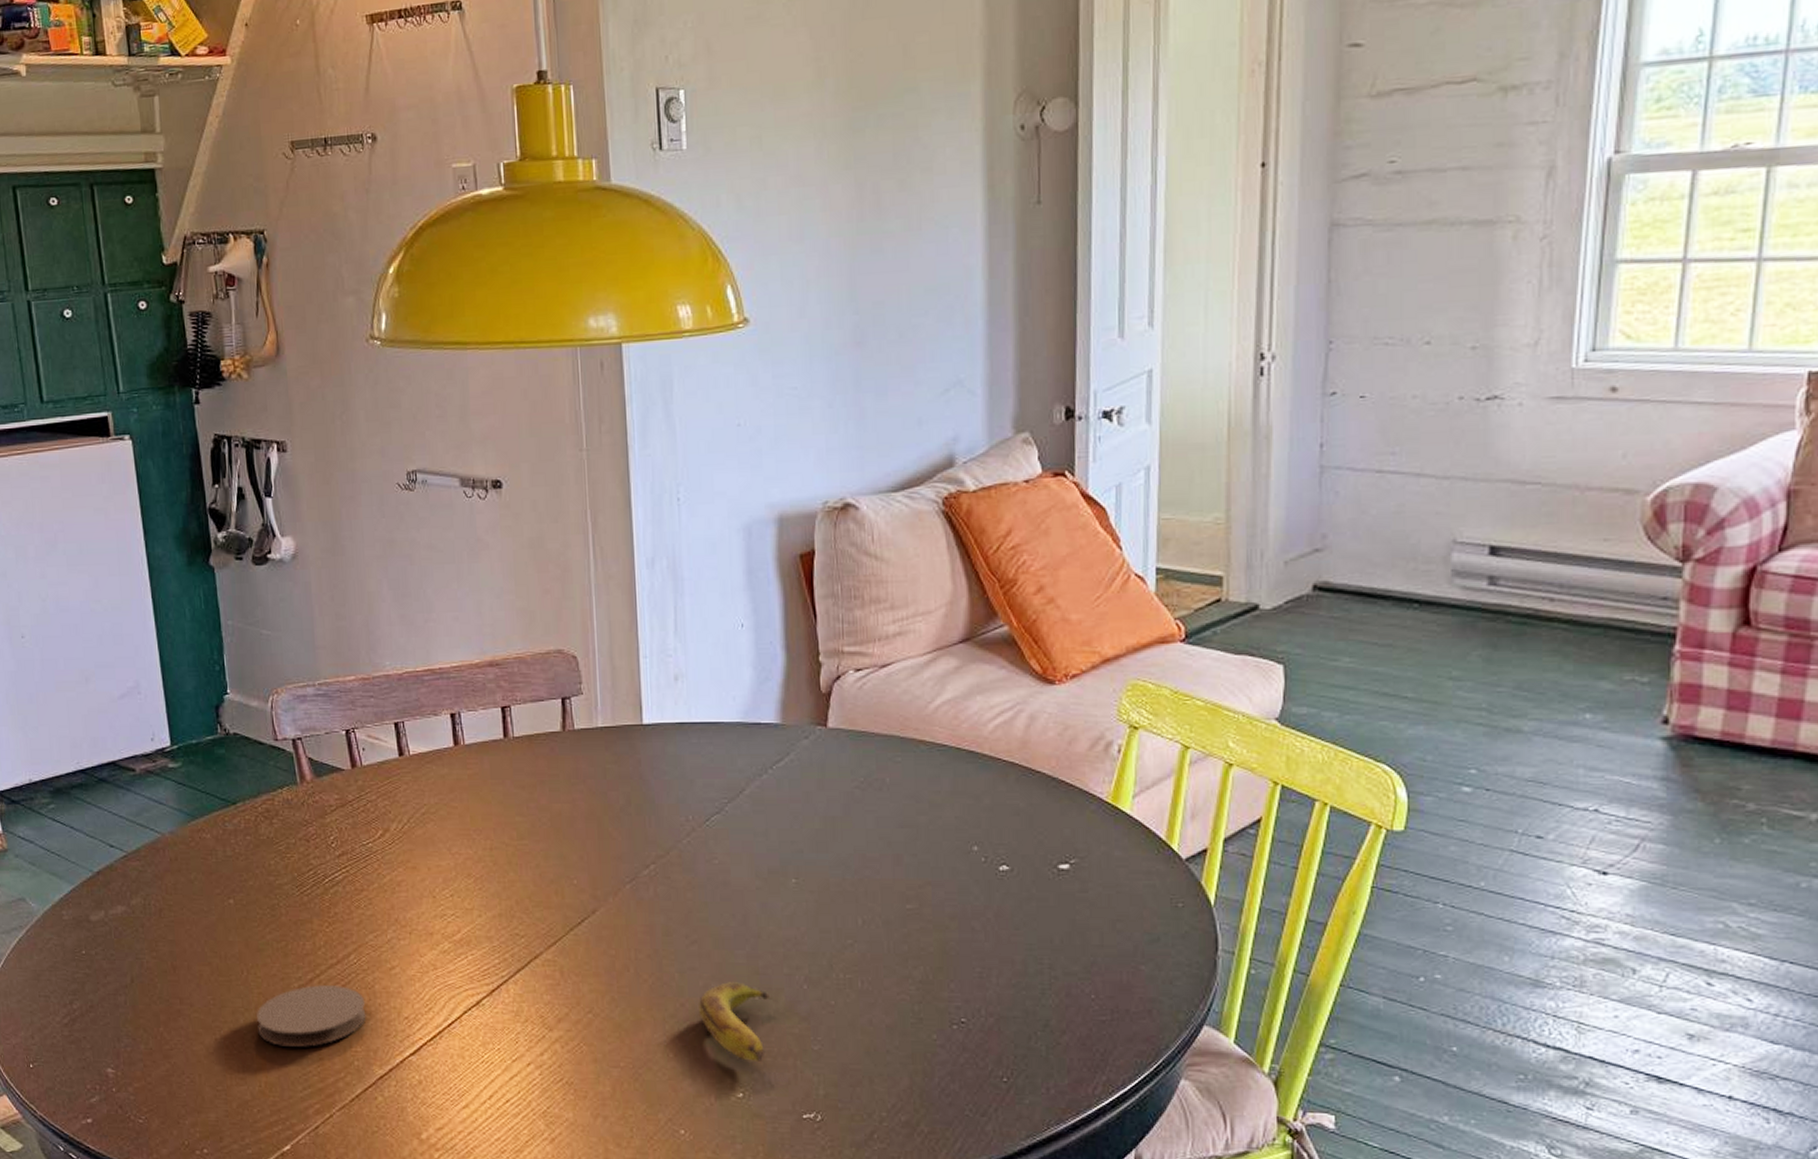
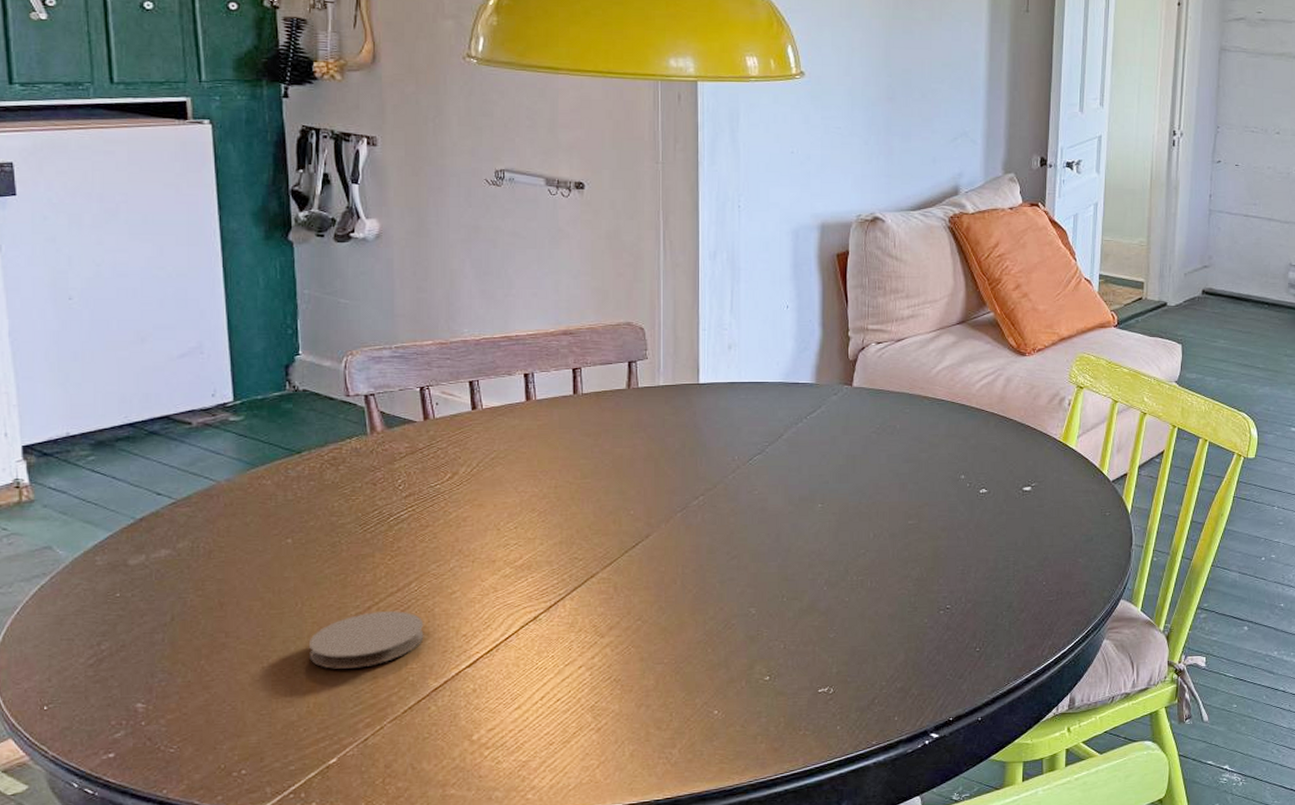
banana: present [699,981,771,1061] -> none [735,587,797,650]

